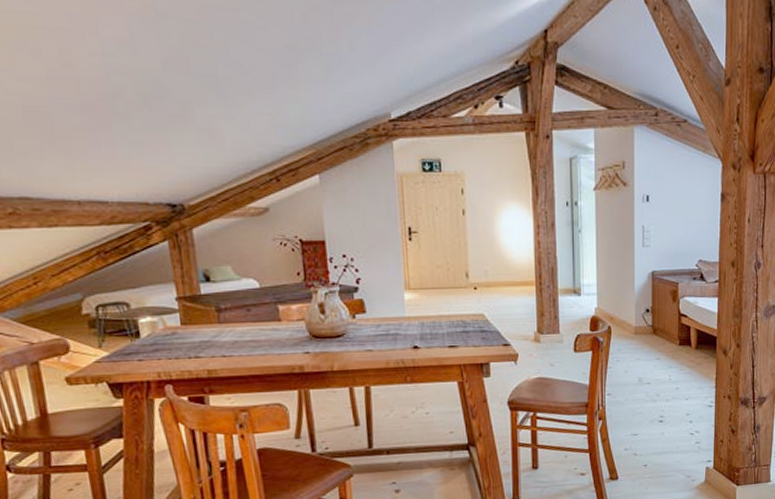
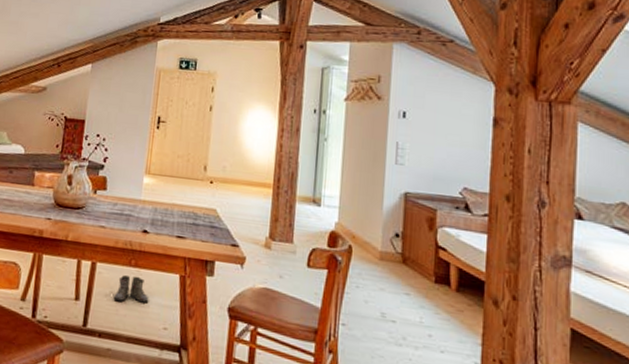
boots: none [395,391,431,419] -> present [113,274,149,303]

